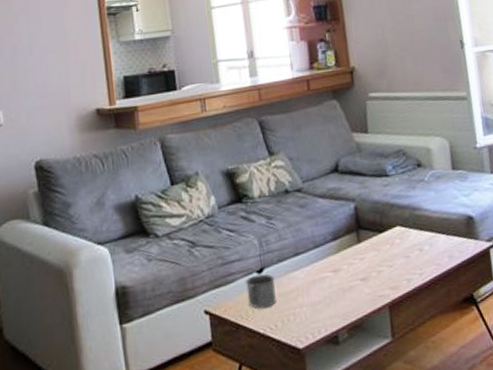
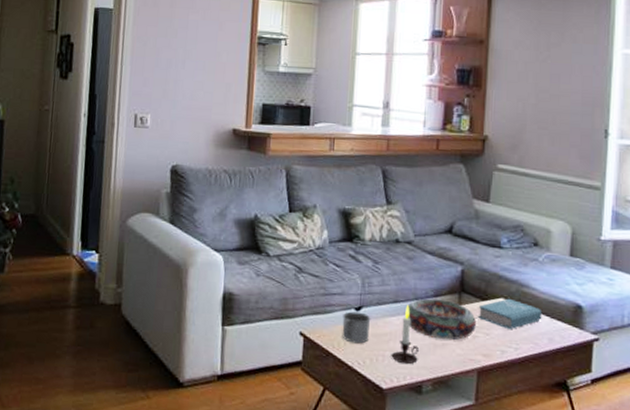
candle: none [301,255,329,318] -> present [391,305,419,365]
decorative bowl: none [307,241,379,283] -> present [405,298,476,341]
book: none [378,224,439,257] -> present [477,298,542,330]

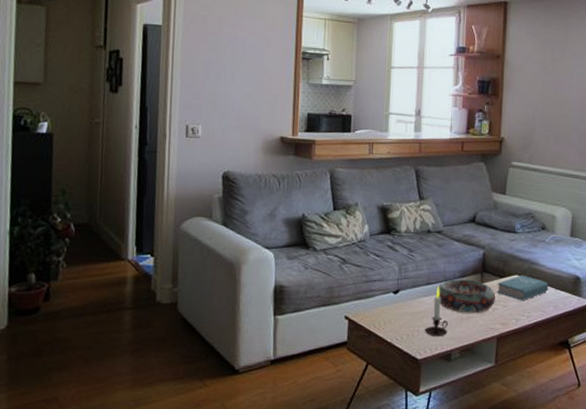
mug: present [342,311,371,344] -> none [382,295,407,322]

